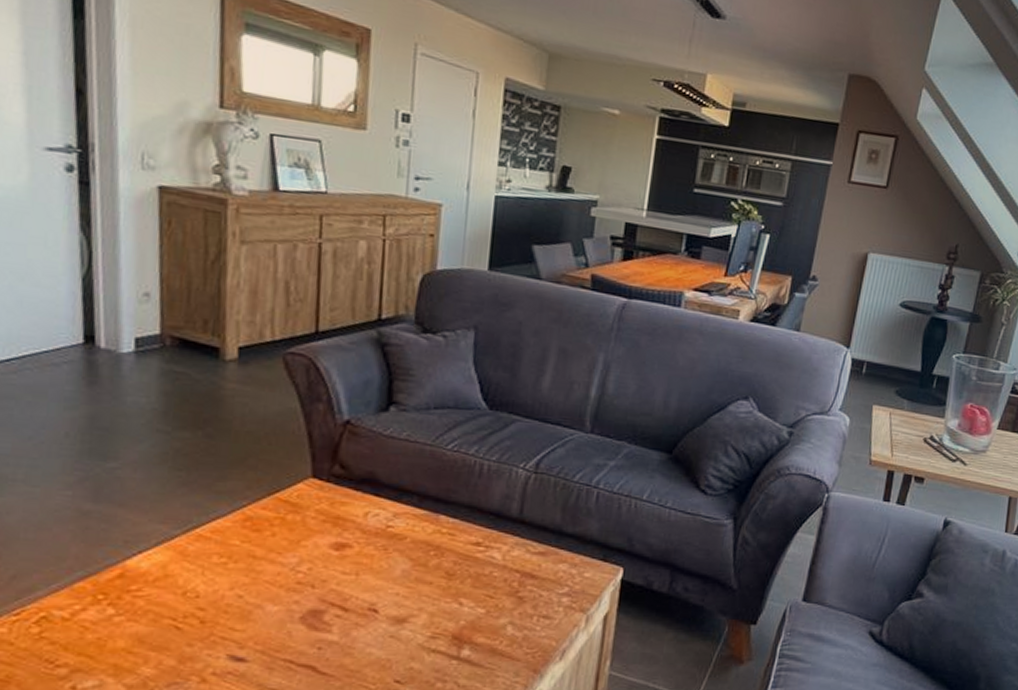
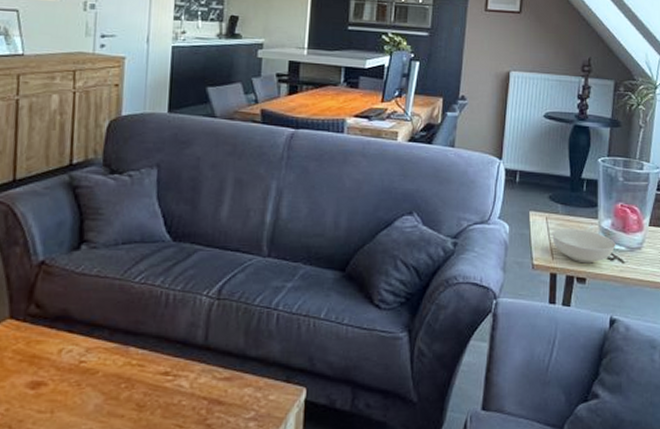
bowl: none [894,425,960,464] -> present [552,228,616,264]

